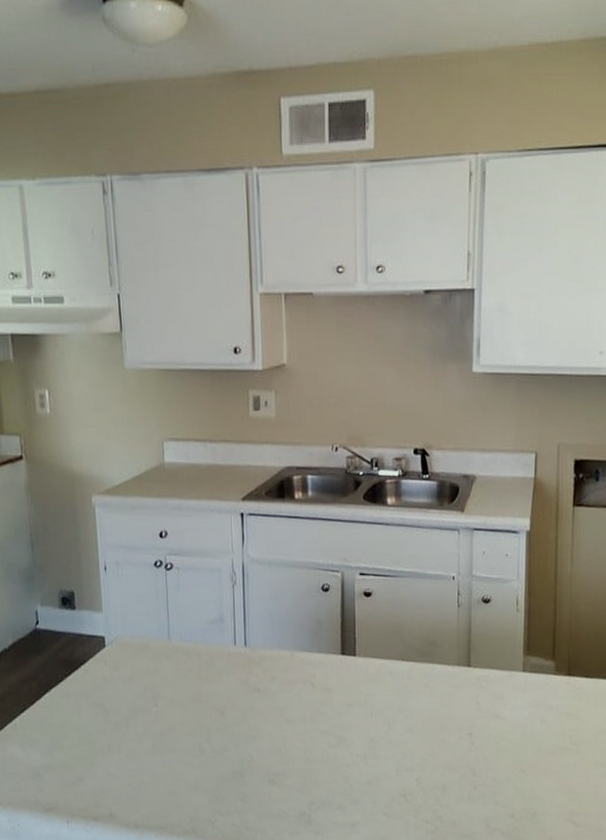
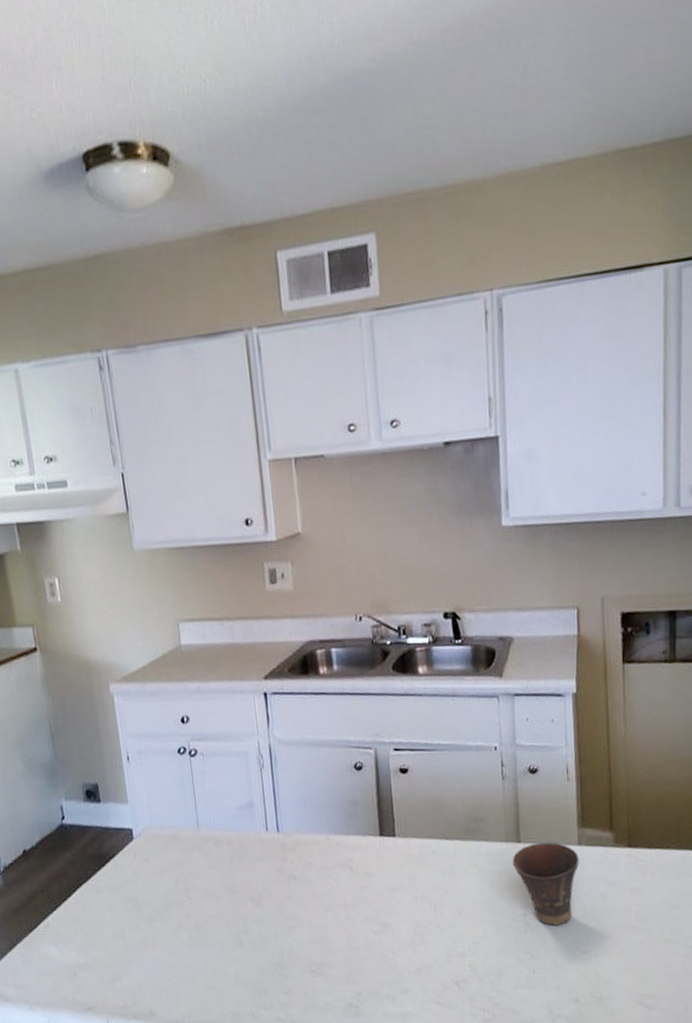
cup: none [462,667,523,745] -> present [512,842,579,926]

